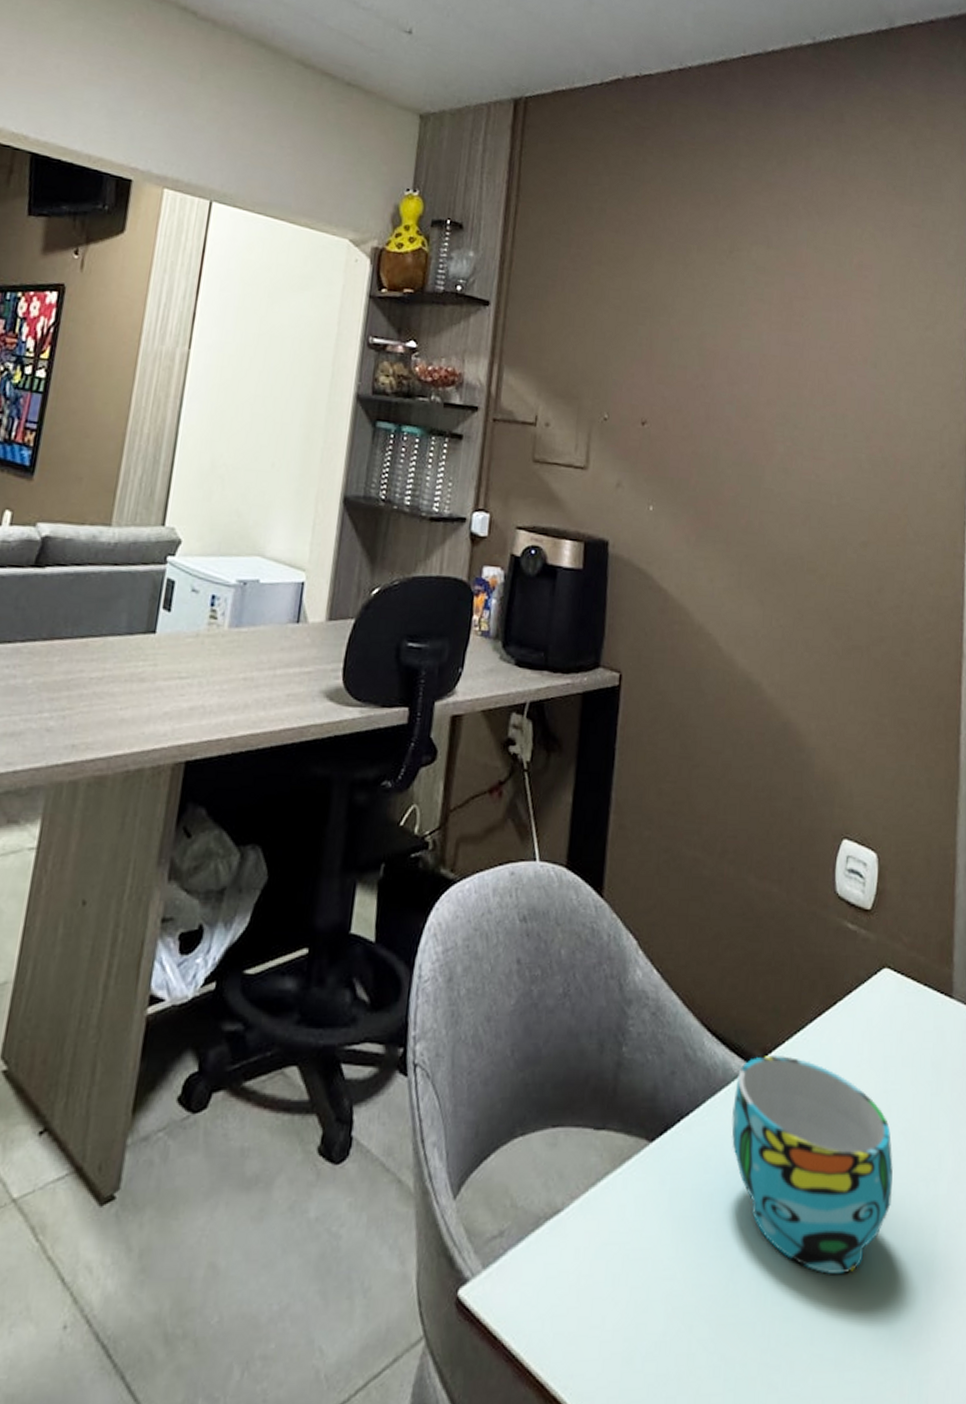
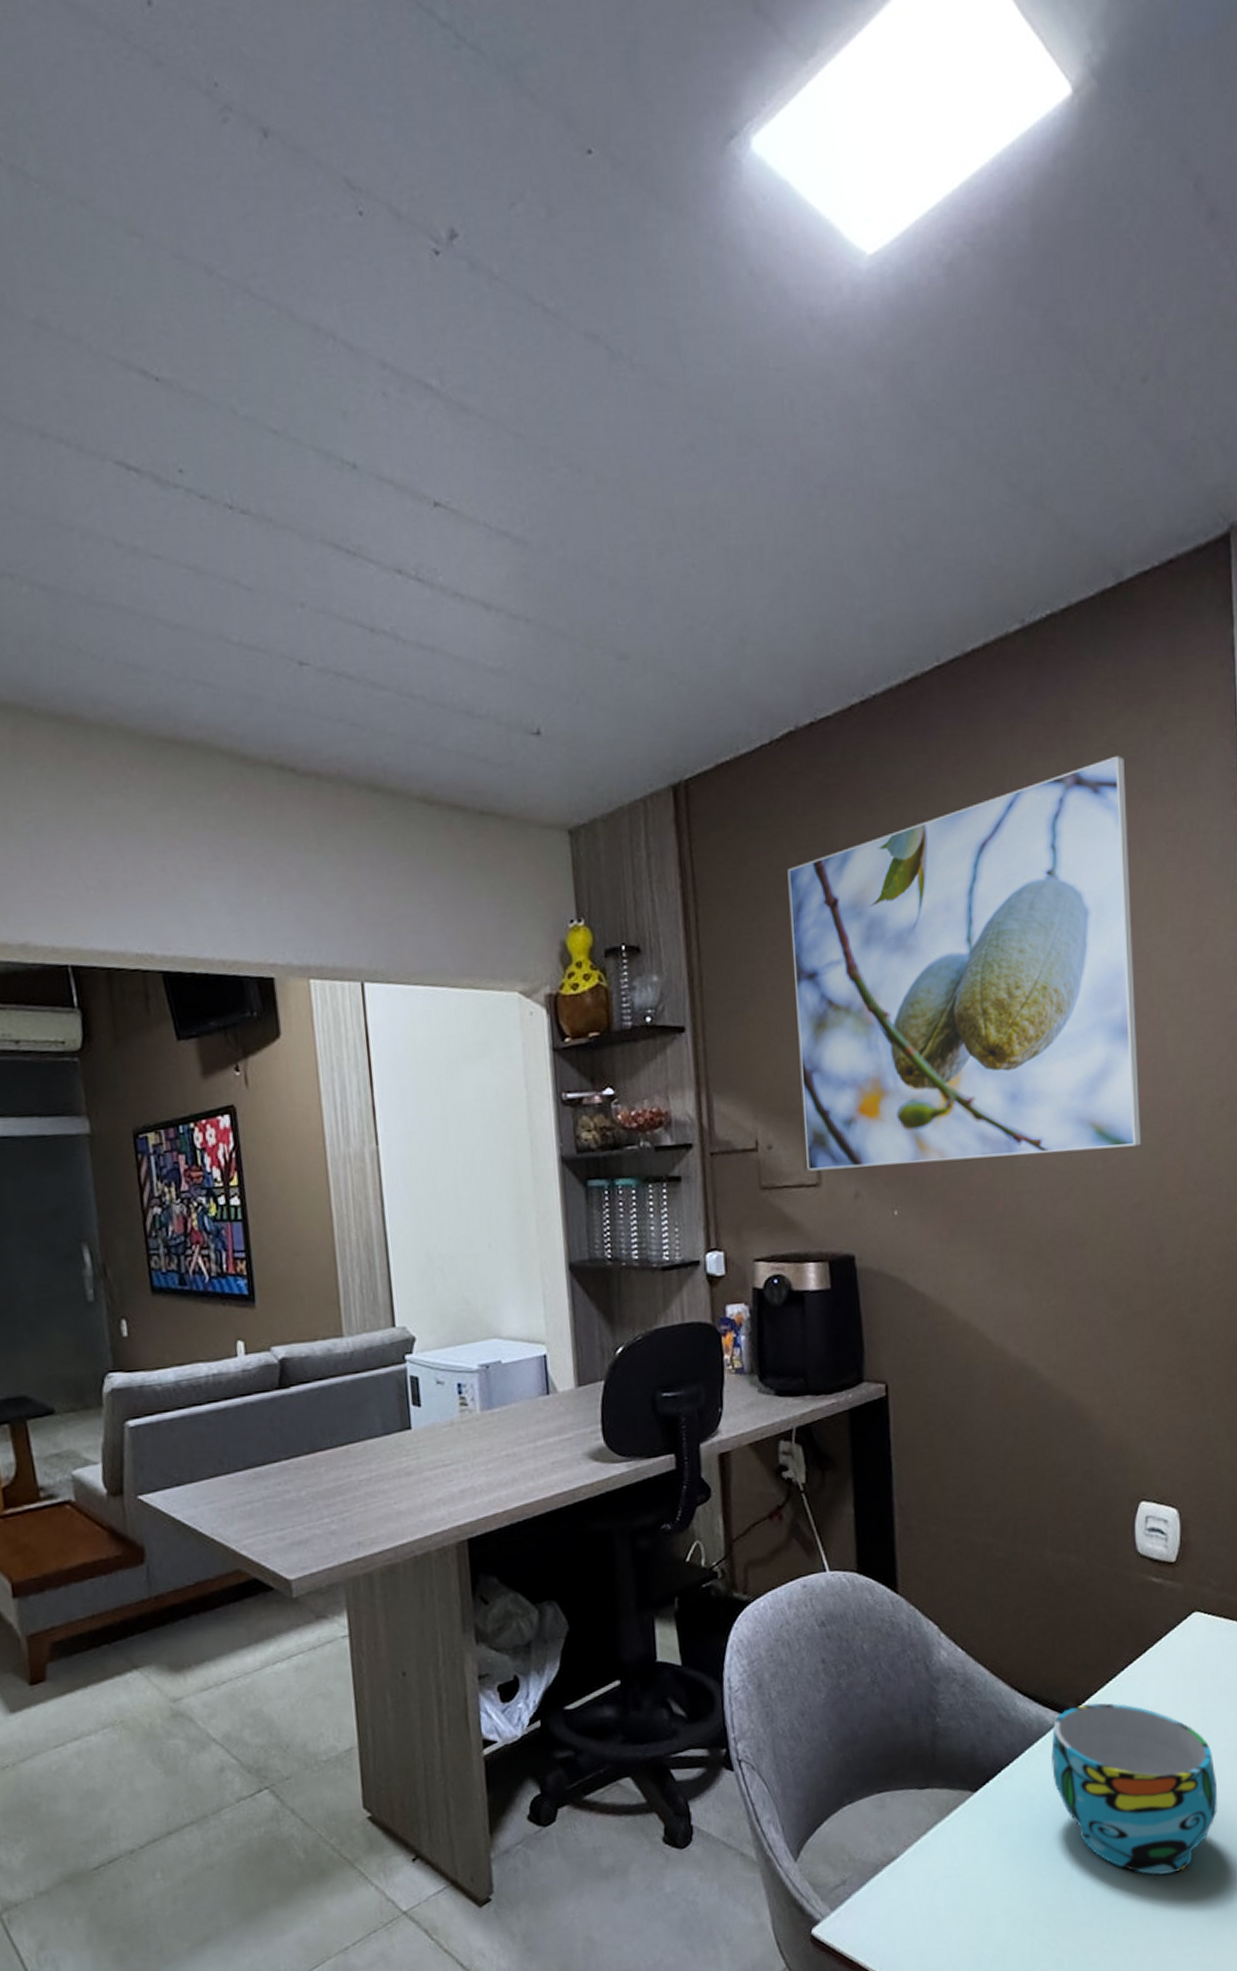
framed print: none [578,157,884,490] -> present [787,755,1142,1172]

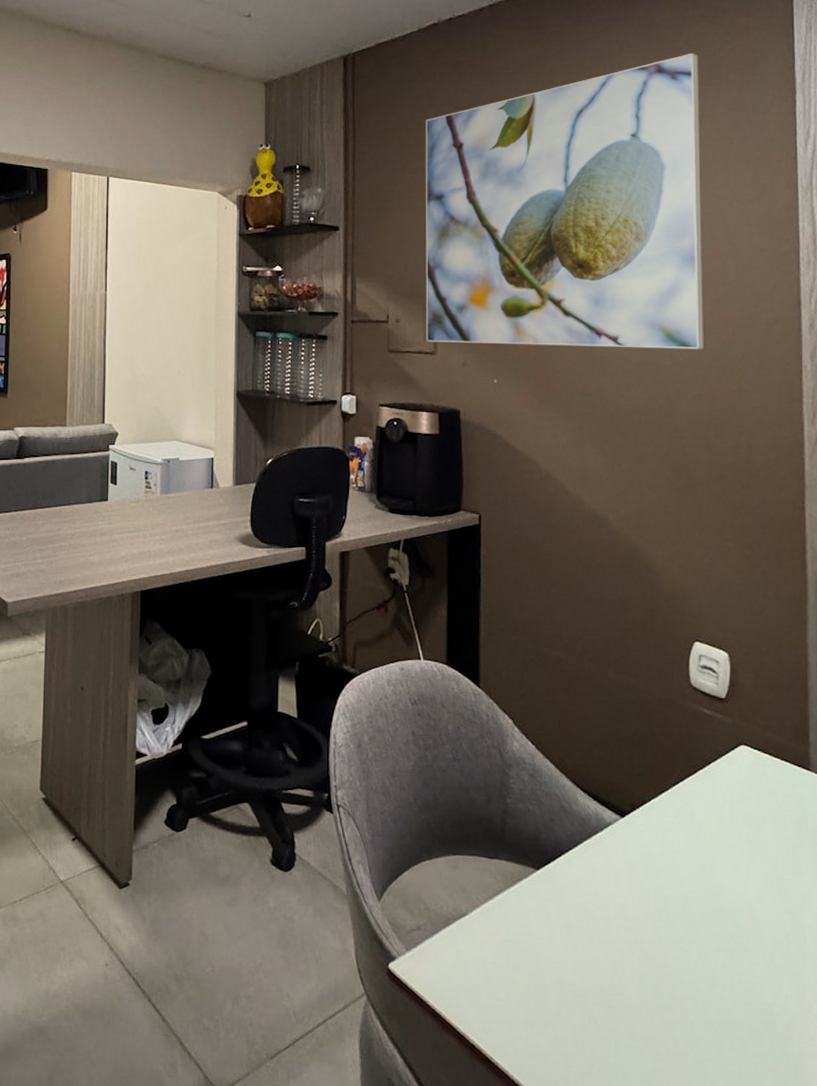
cup: present [1051,1703,1217,1875] -> none [607,810,759,978]

